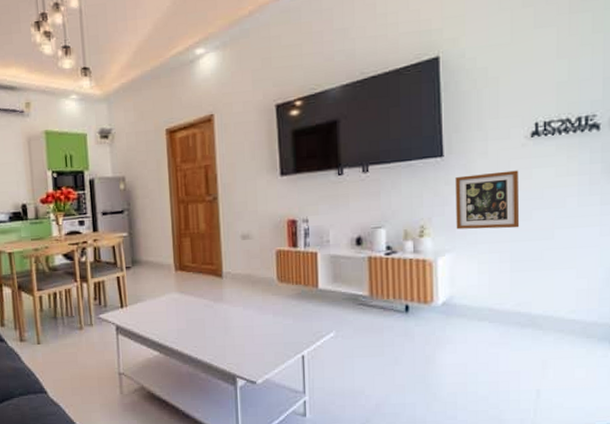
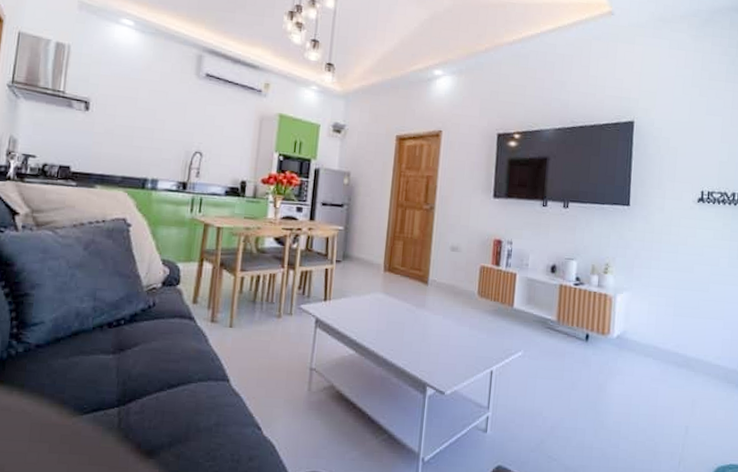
picture frame: present [455,170,520,230] -> none [634,225,686,278]

